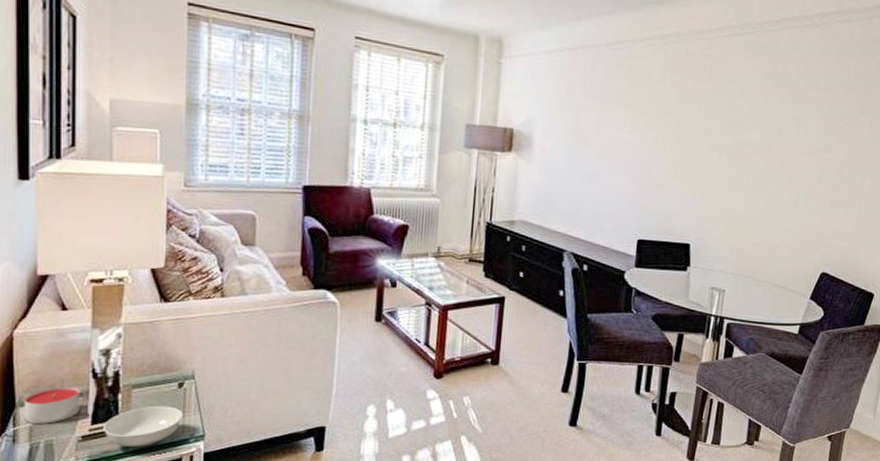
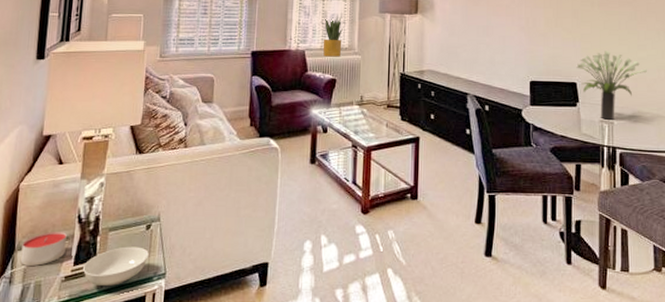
planter: none [392,148,420,199] -> present [322,16,344,57]
flower arrangement: none [692,209,770,287] -> present [576,51,647,120]

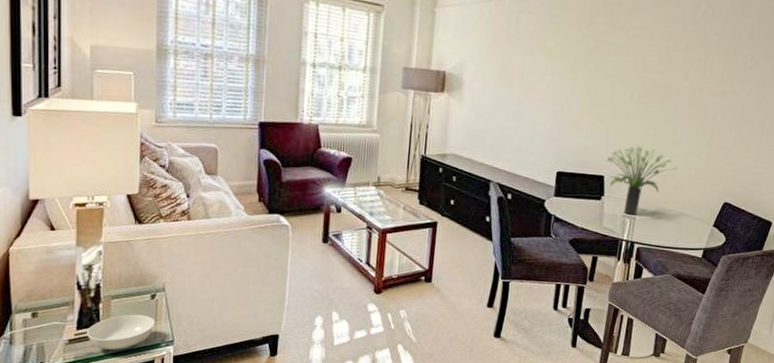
candle: present [20,231,67,267] -> none [19,296,67,330]
planter: present [322,16,344,57] -> none [338,89,362,134]

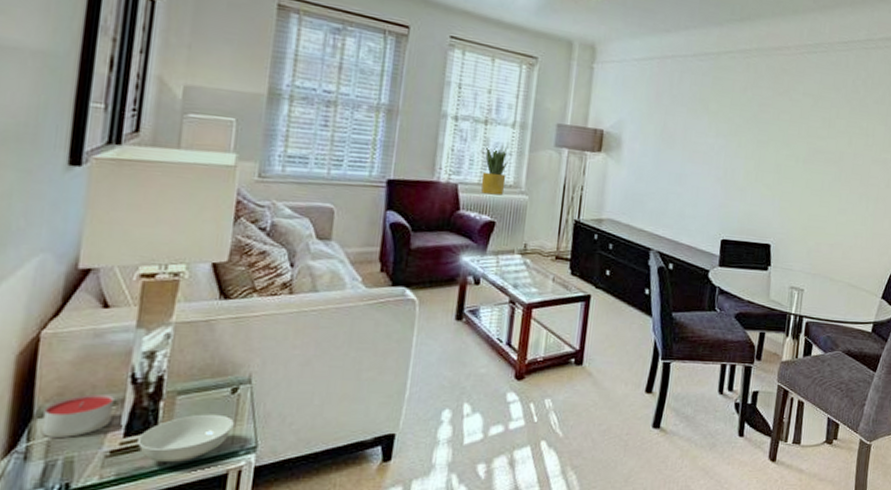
candle: none [19,296,67,330] -> present [41,393,114,439]
planter: none [338,89,362,134] -> present [480,145,510,196]
flower arrangement: present [606,145,678,215] -> none [772,212,844,287]

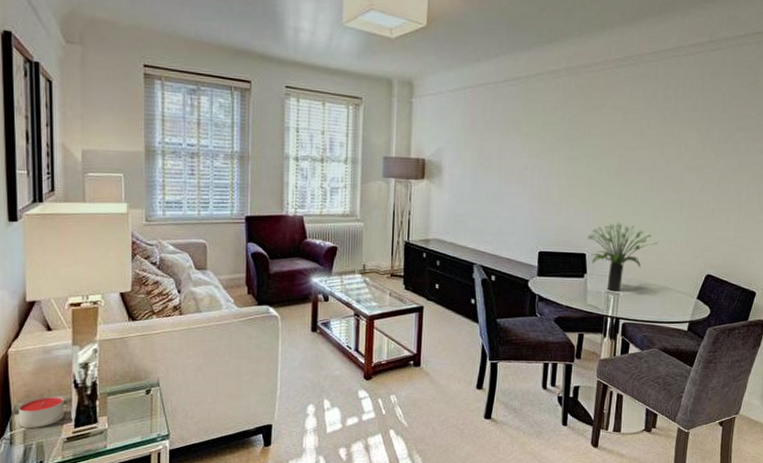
bowl: present [136,414,234,463] -> none [84,410,151,447]
planter: present [480,145,510,196] -> none [322,180,345,224]
flower arrangement: none [772,212,844,287] -> present [587,221,658,291]

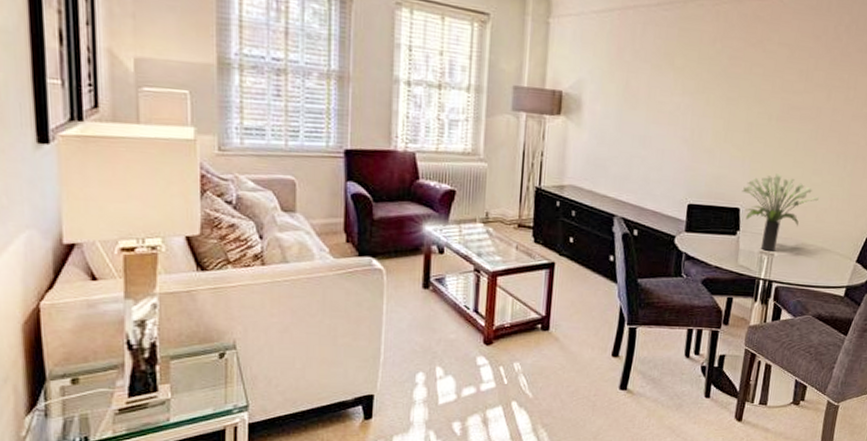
candle: present [18,395,65,429] -> none [55,358,115,399]

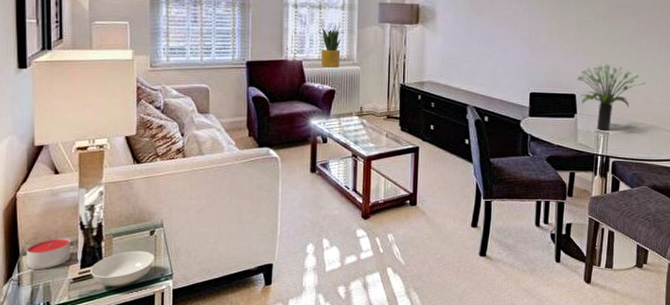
candle: none [55,358,115,399] -> present [26,237,71,270]
bowl: none [140,376,225,420] -> present [89,251,155,287]
planter: none [438,111,466,164] -> present [320,25,342,68]

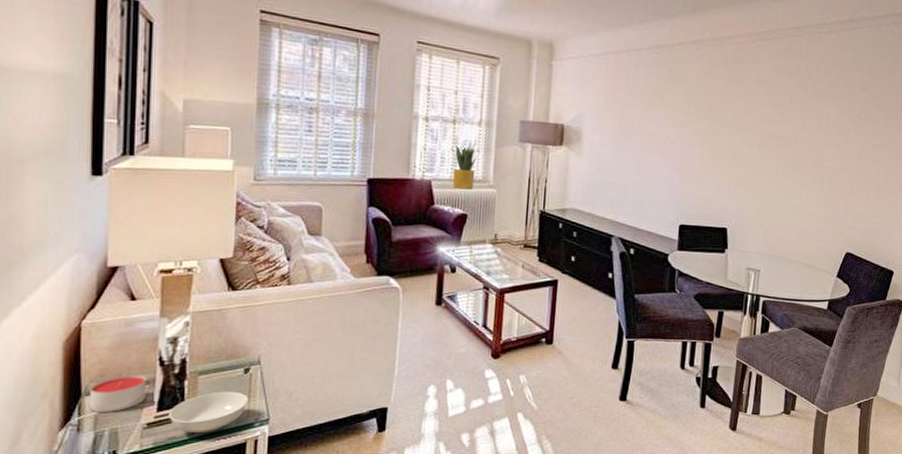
flower arrangement: present [576,63,645,130] -> none [728,196,799,268]

